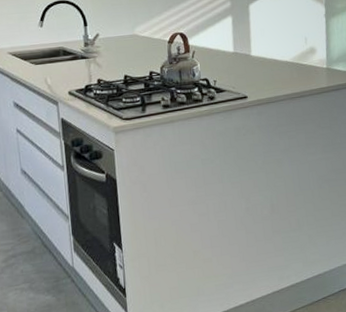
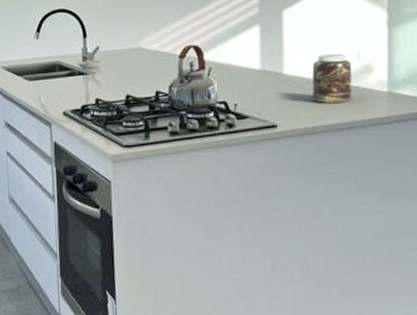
jar: none [272,39,302,78] -> present [311,53,353,104]

